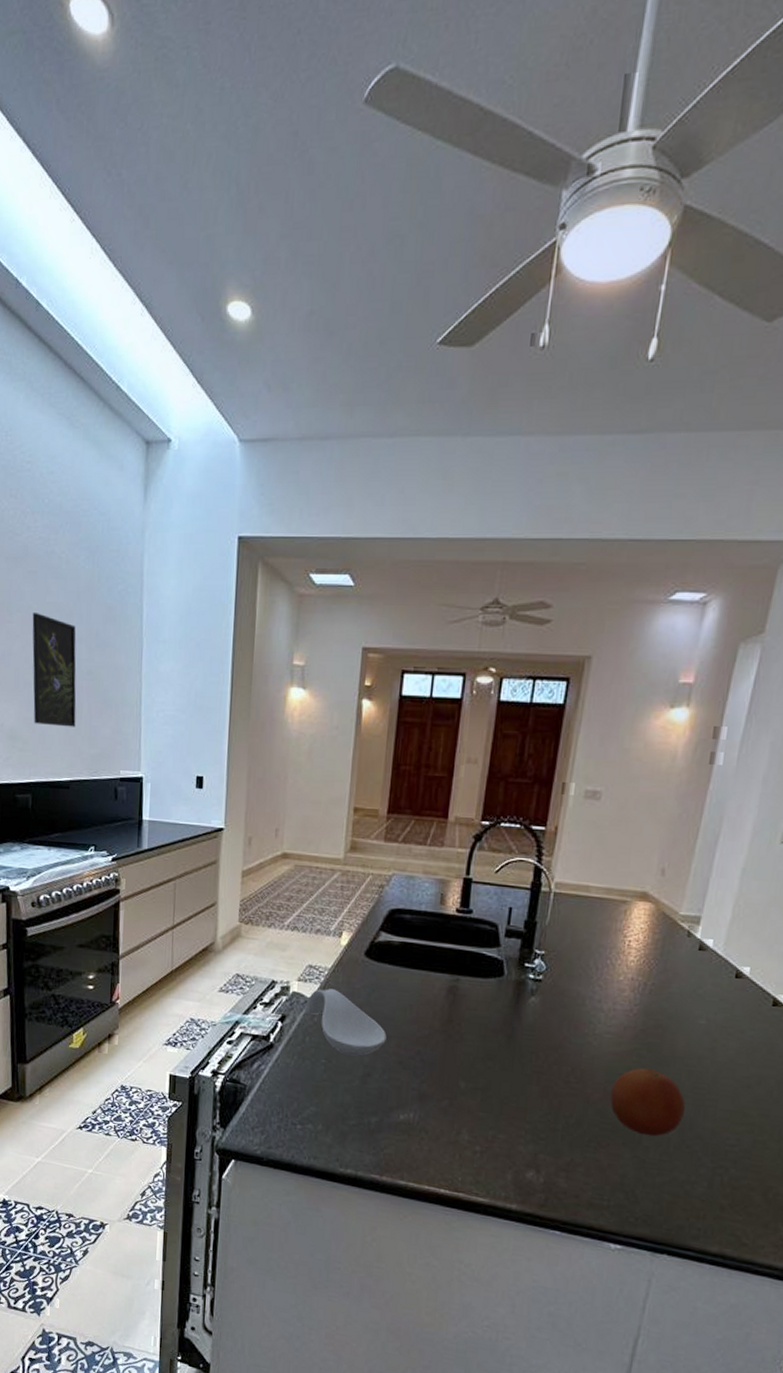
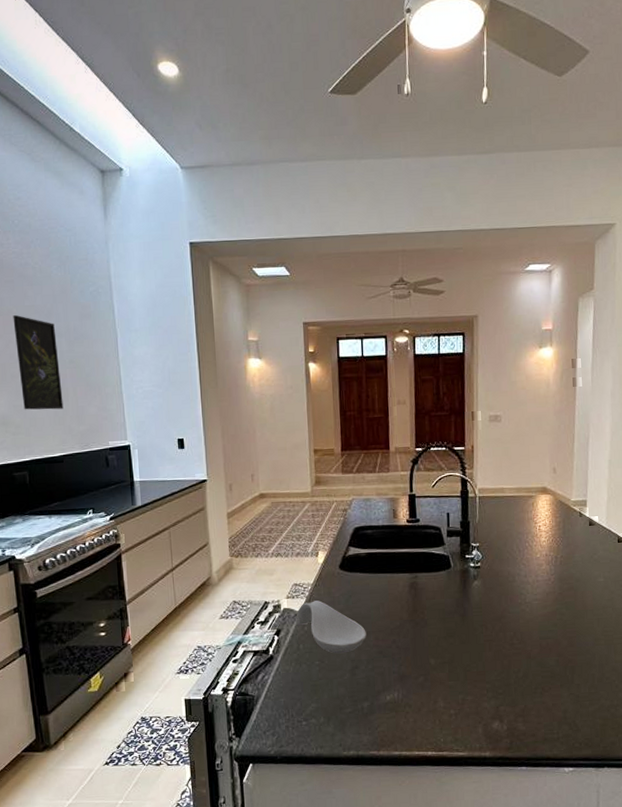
fruit: present [610,1068,685,1137] -> none [545,623,600,676]

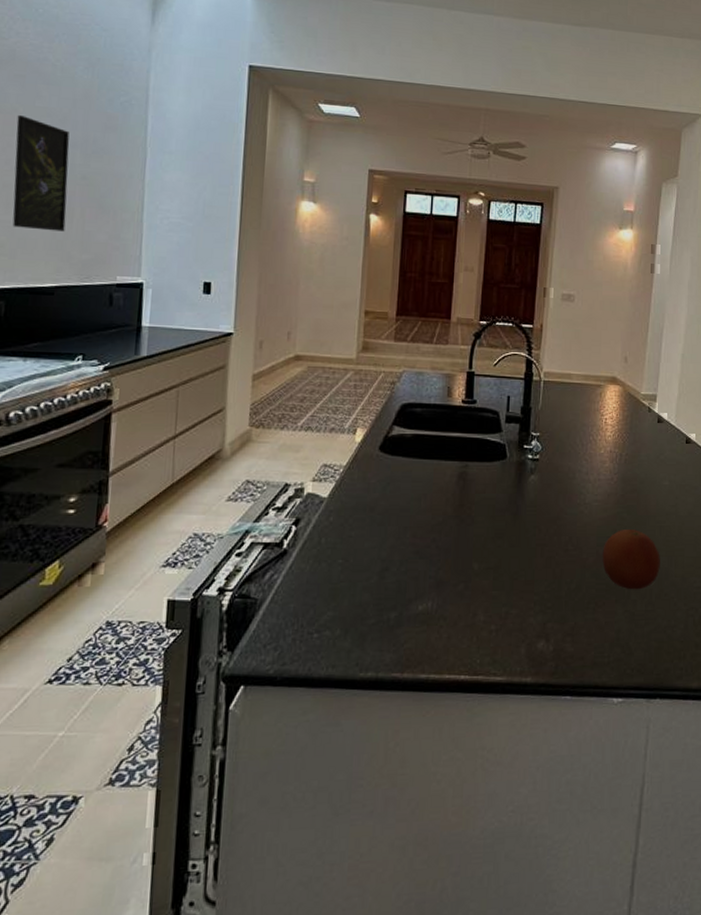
spoon rest: present [296,600,367,654] -> none [320,486,403,552]
fruit: none [545,623,600,676] -> present [602,529,660,590]

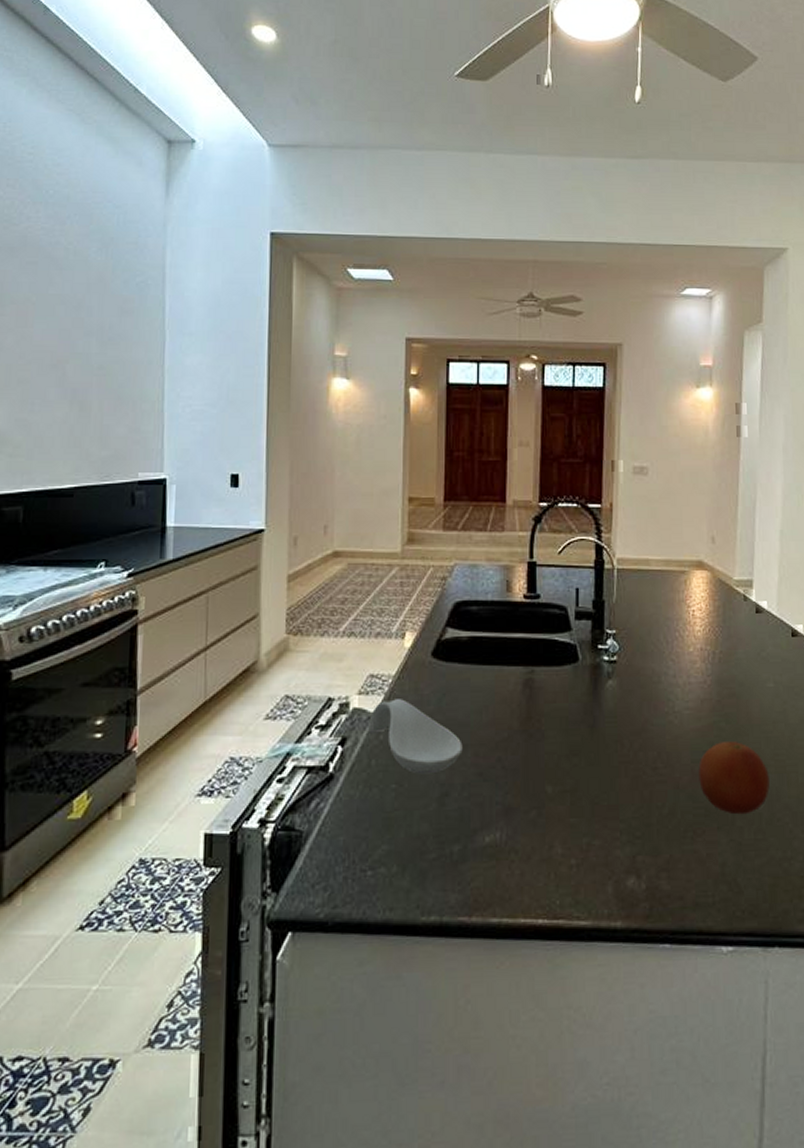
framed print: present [12,115,70,232] -> none [28,305,85,427]
spoon rest: none [320,486,403,552] -> present [369,699,463,774]

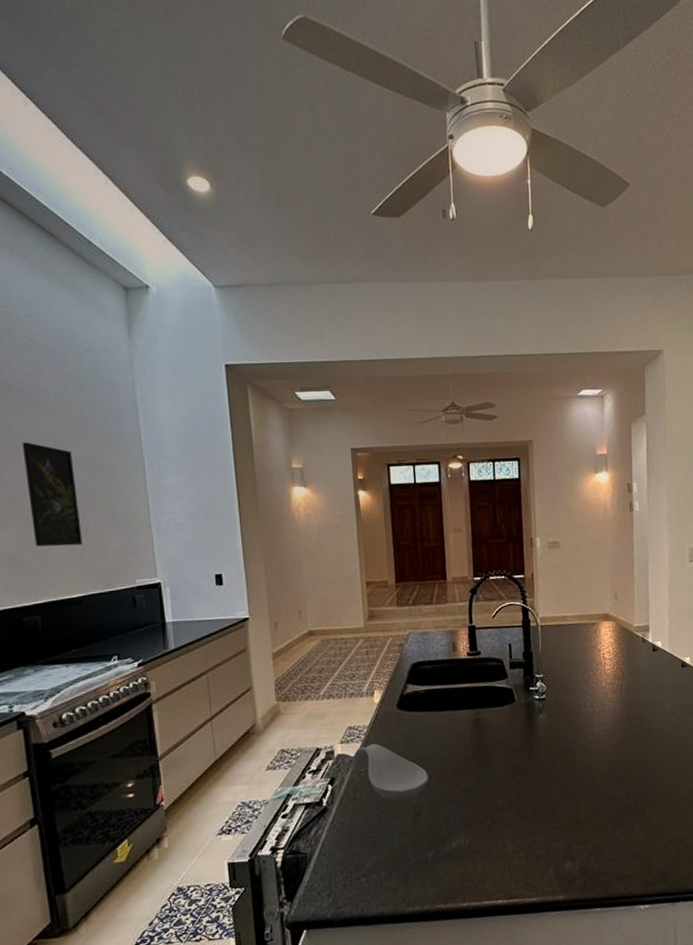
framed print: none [28,305,85,427] -> present [22,442,83,547]
fruit: present [698,742,770,815] -> none [615,752,670,807]

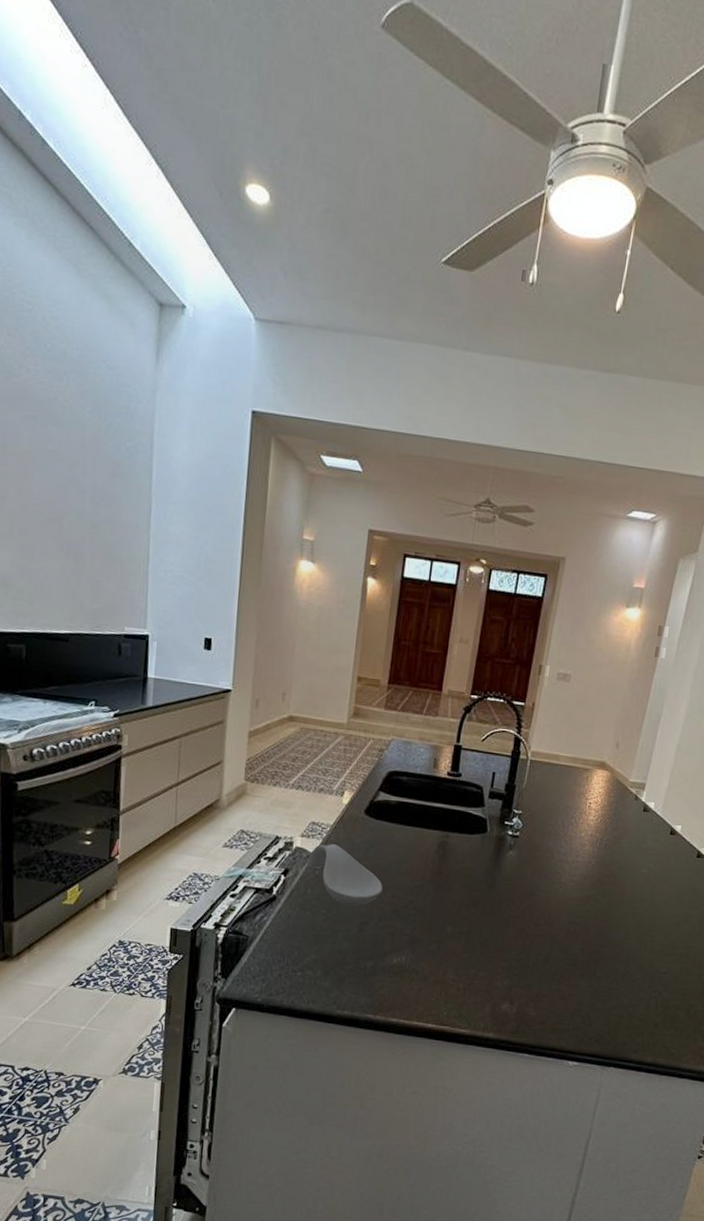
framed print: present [22,442,83,547] -> none [29,458,80,580]

